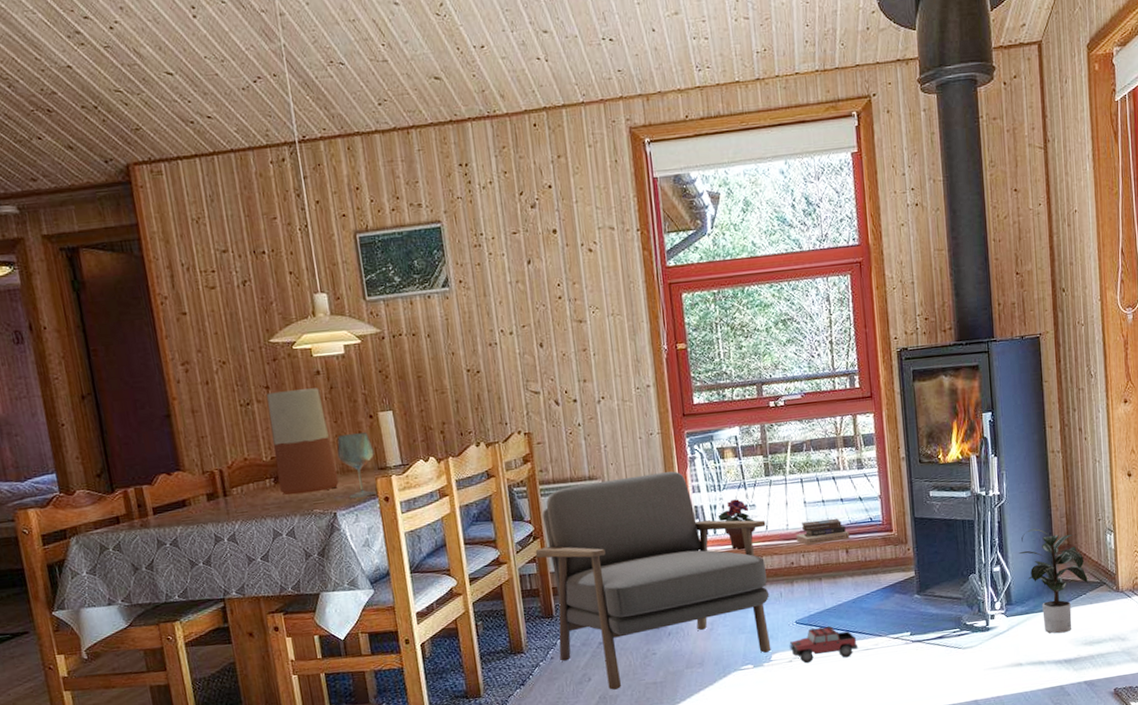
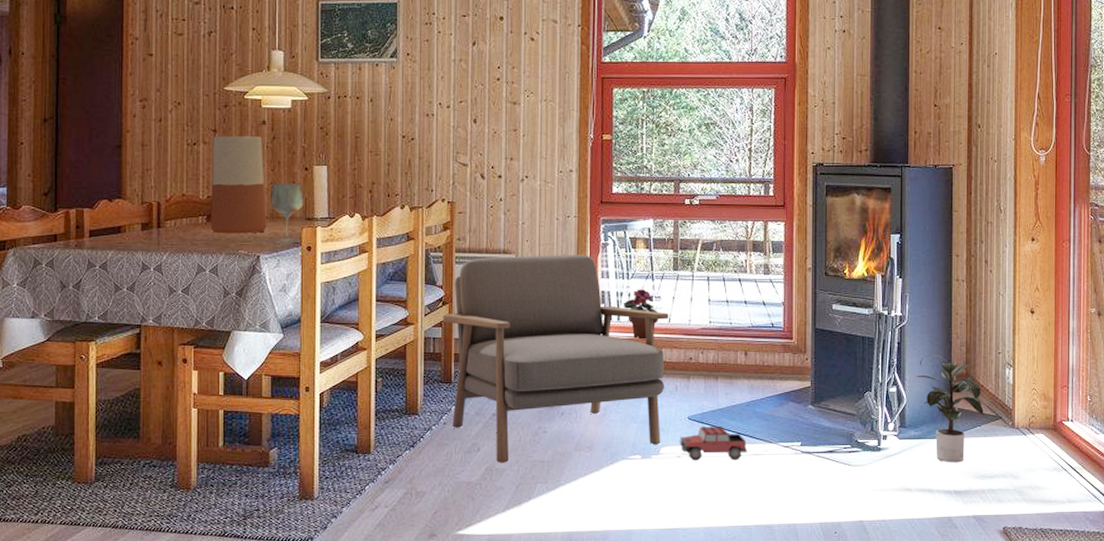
books: present [796,518,850,545] -> none [697,319,750,343]

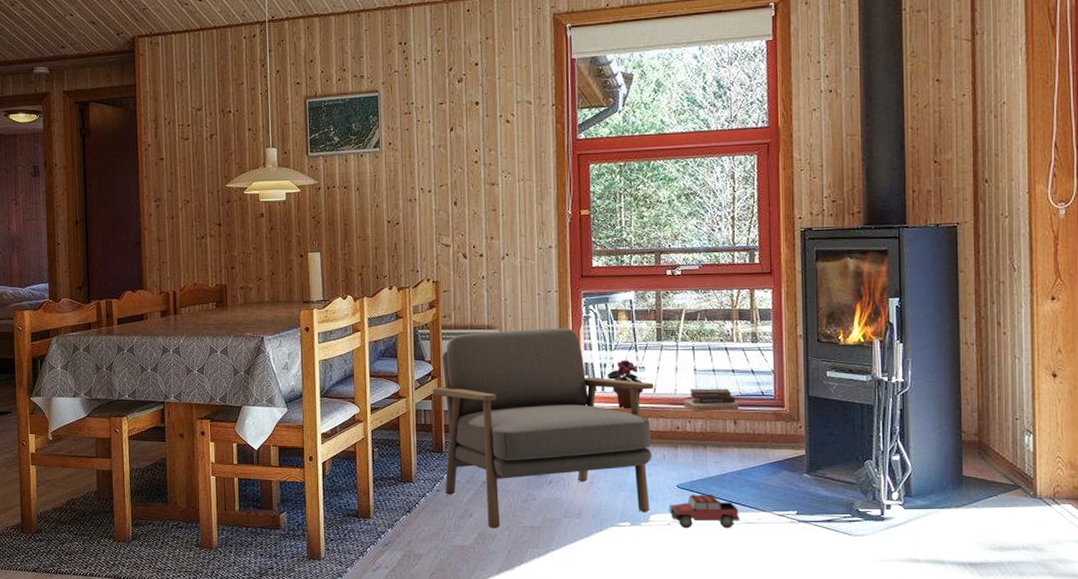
vase: present [211,136,267,234] -> none [218,228,269,318]
wine glass: present [269,182,304,244] -> none [270,268,301,326]
books: none [697,319,750,343] -> present [683,388,739,412]
potted plant: present [916,354,984,463] -> none [922,421,1000,534]

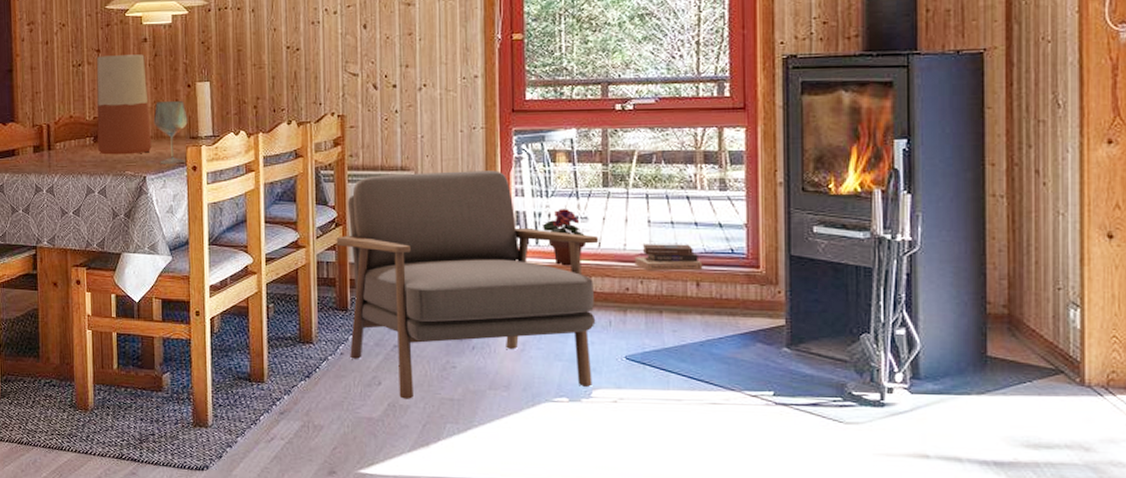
vase: none [218,228,269,318] -> present [96,54,152,155]
wine glass: none [270,268,301,326] -> present [153,100,188,164]
toy car: present [669,494,741,529] -> none [615,367,703,409]

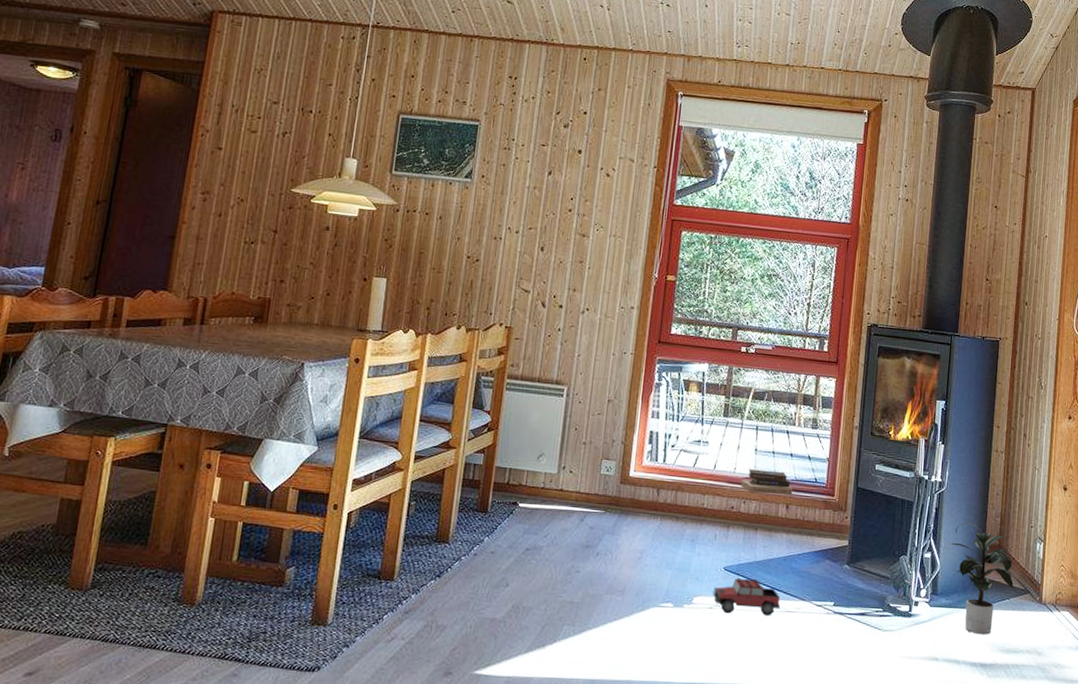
vase: present [96,54,152,155] -> none [257,237,324,340]
wine glass: present [153,100,188,164] -> none [320,291,359,355]
armchair: present [336,170,599,399] -> none [483,386,715,601]
potted flower: present [543,209,585,266] -> none [671,432,705,484]
toy car: none [615,367,703,409] -> present [713,577,781,616]
potted plant: none [934,289,1036,427] -> present [951,522,1013,635]

